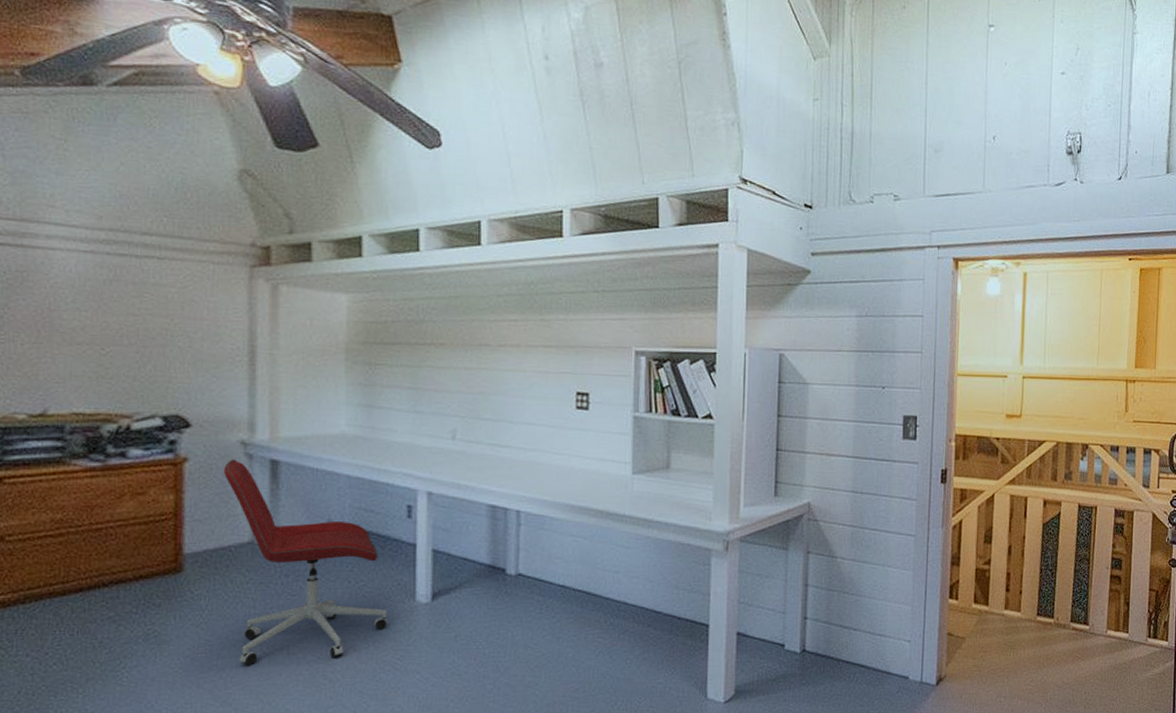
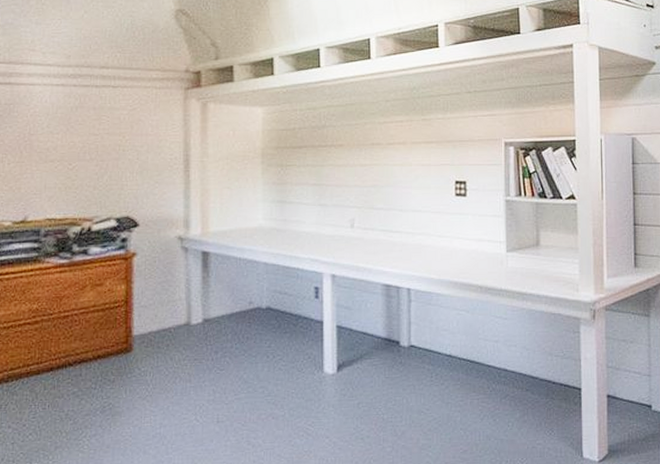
office chair: present [224,459,388,666] -> none [165,252,300,434]

